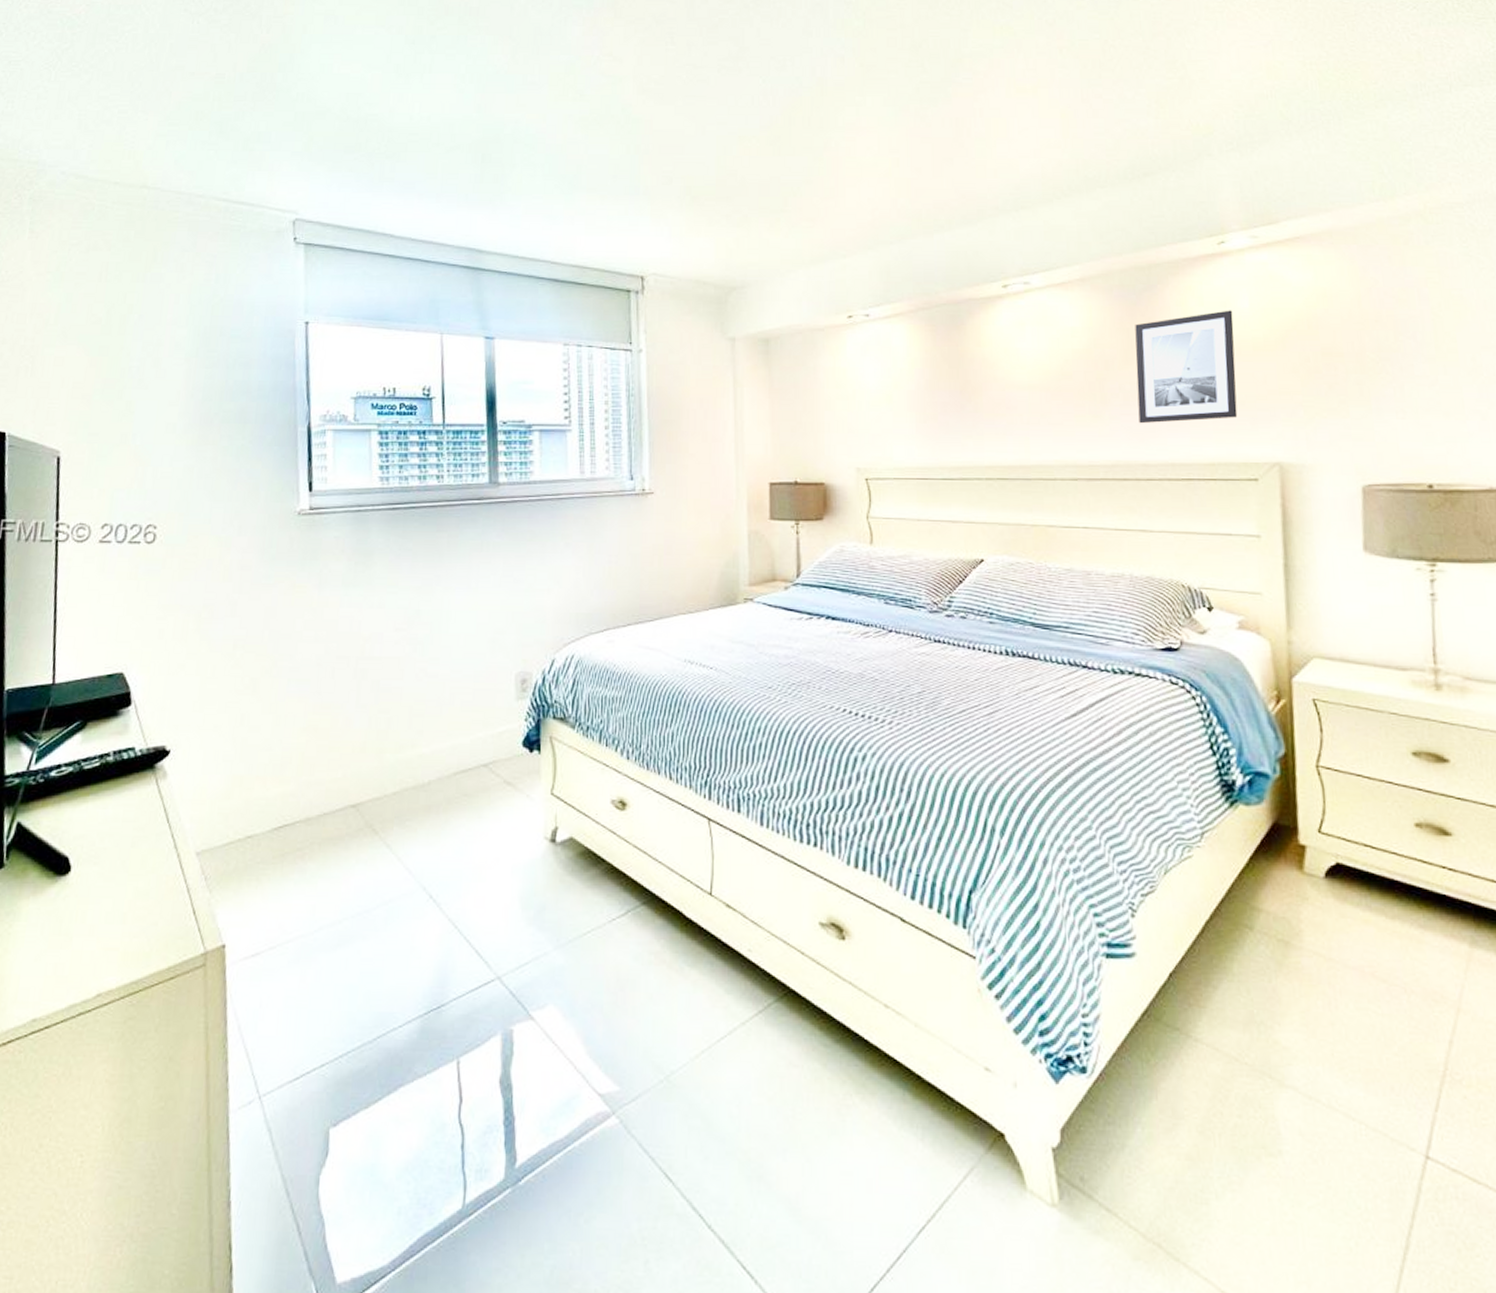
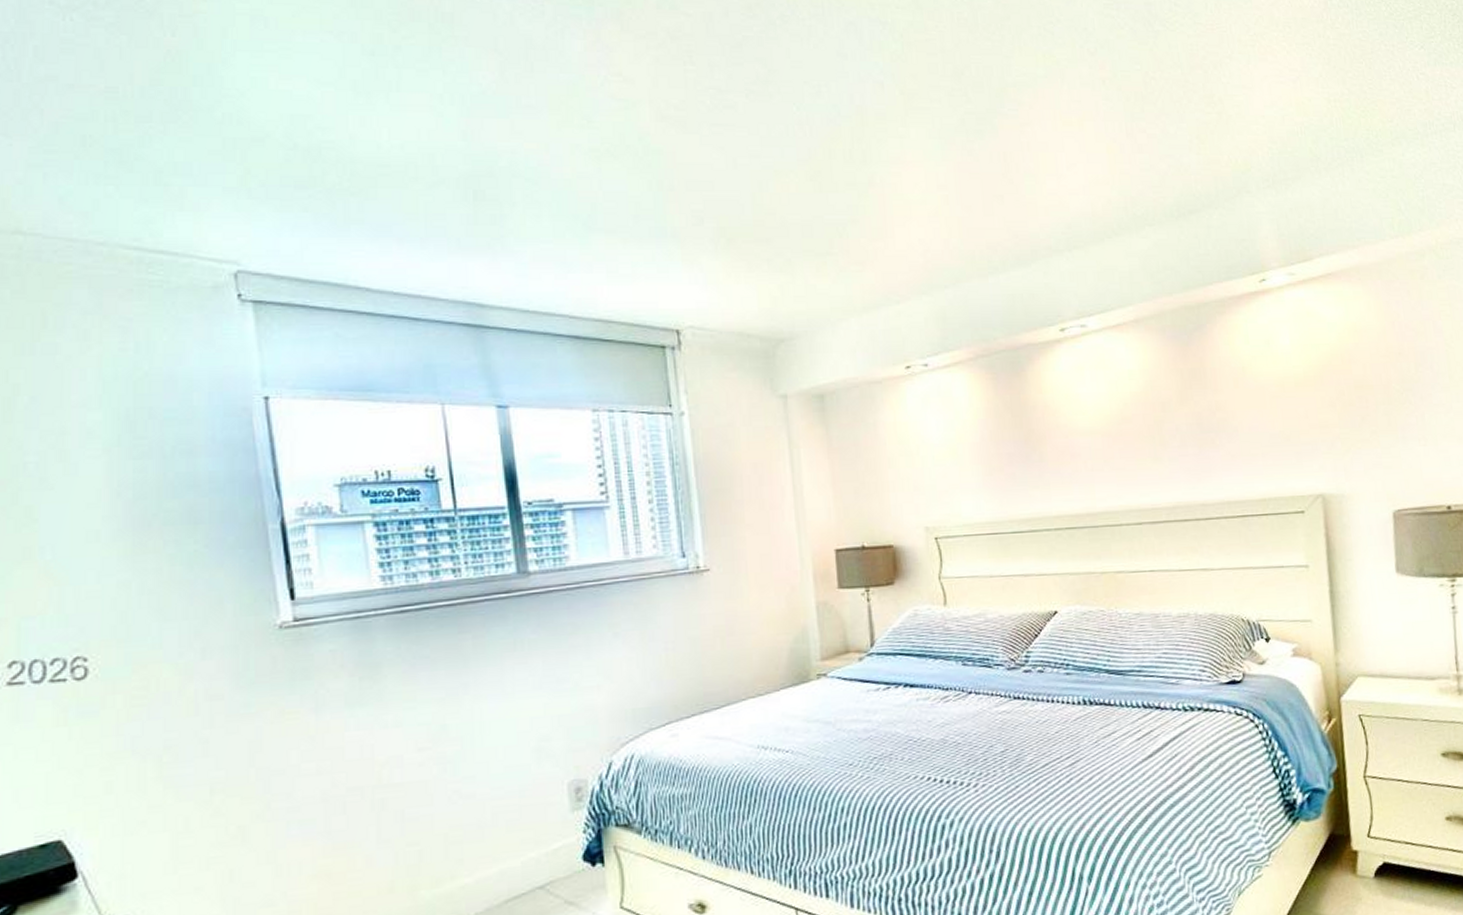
wall art: present [1135,310,1238,424] -> none [1188,347,1284,464]

